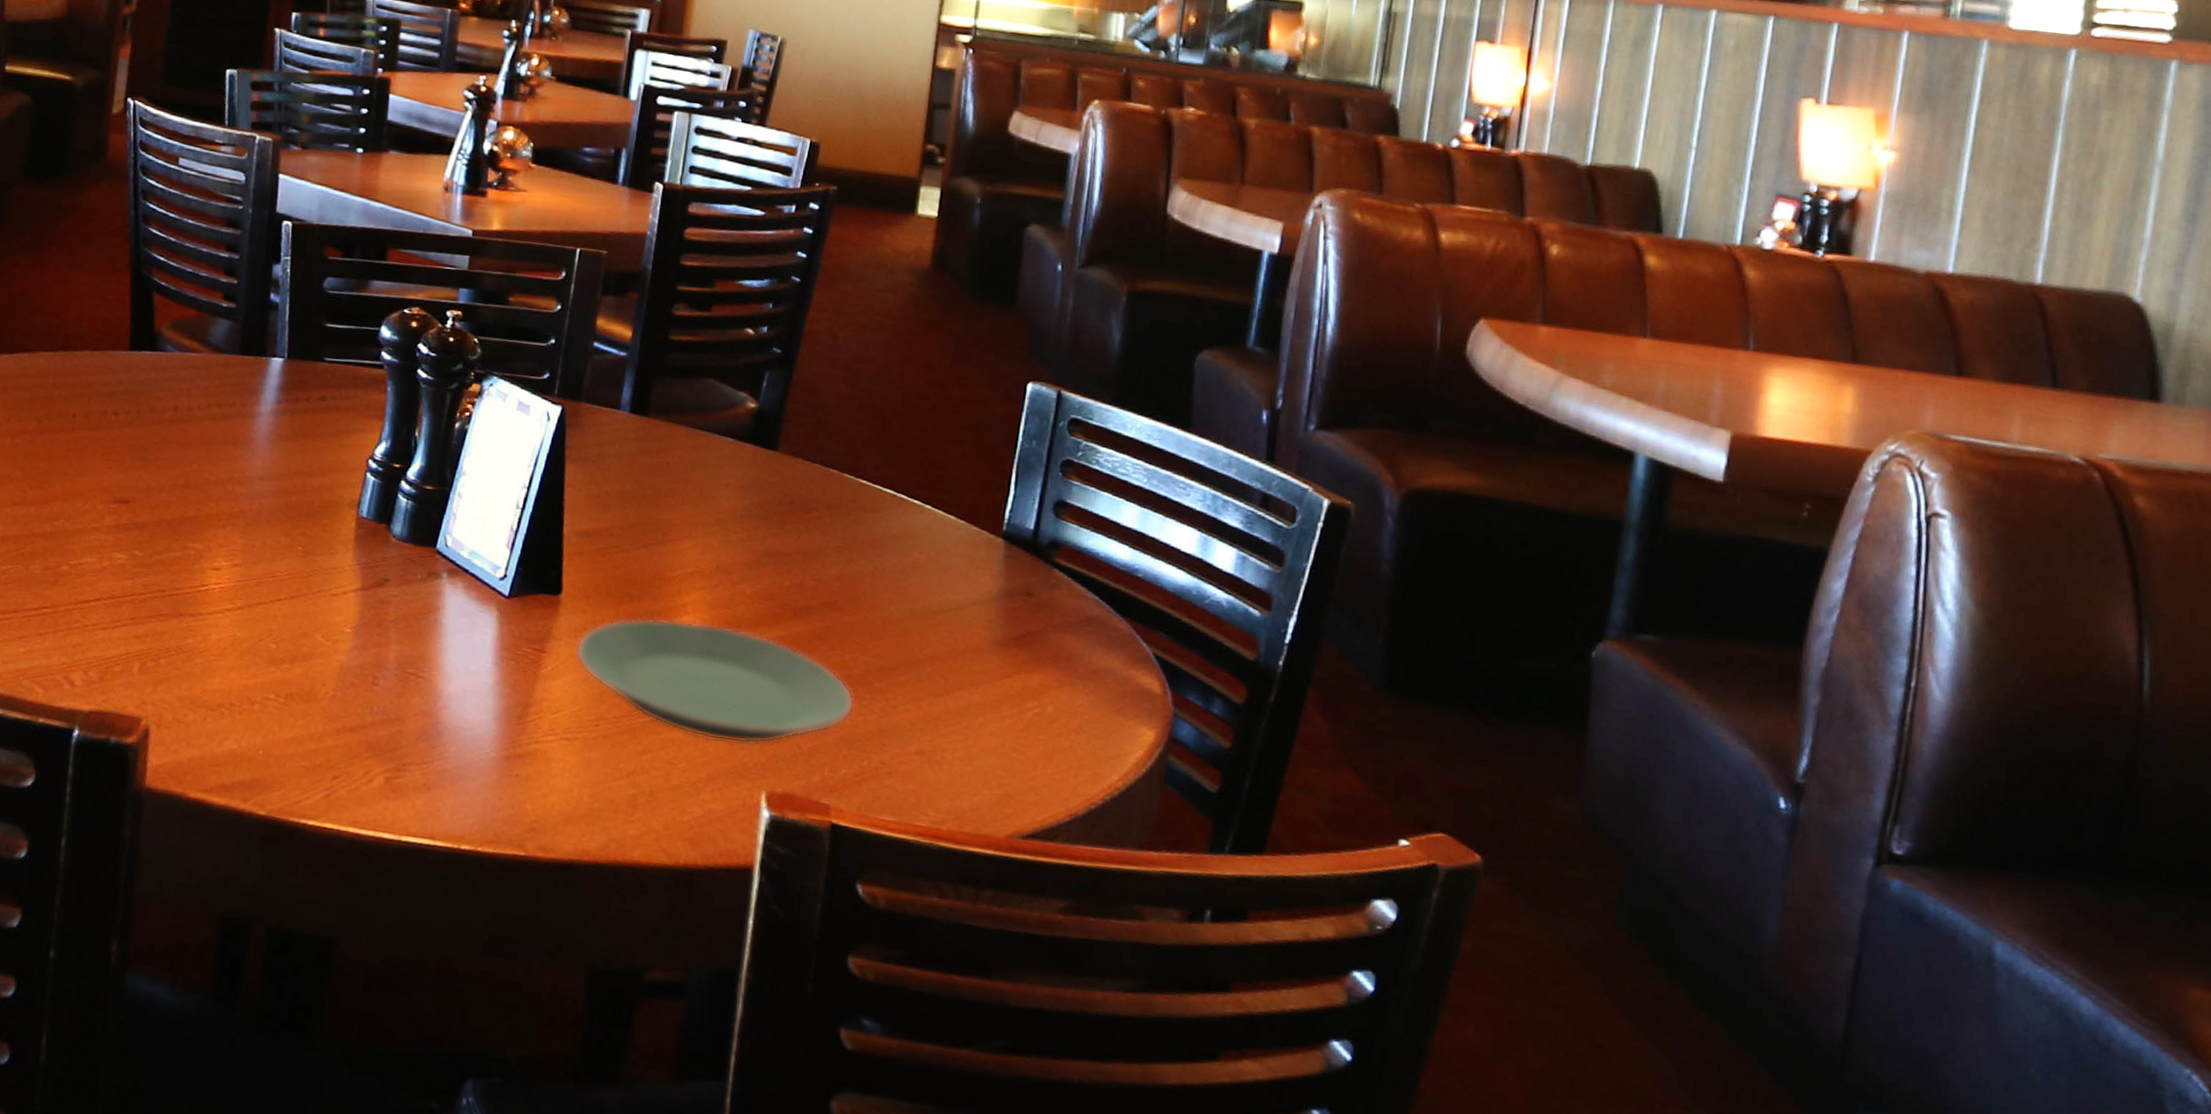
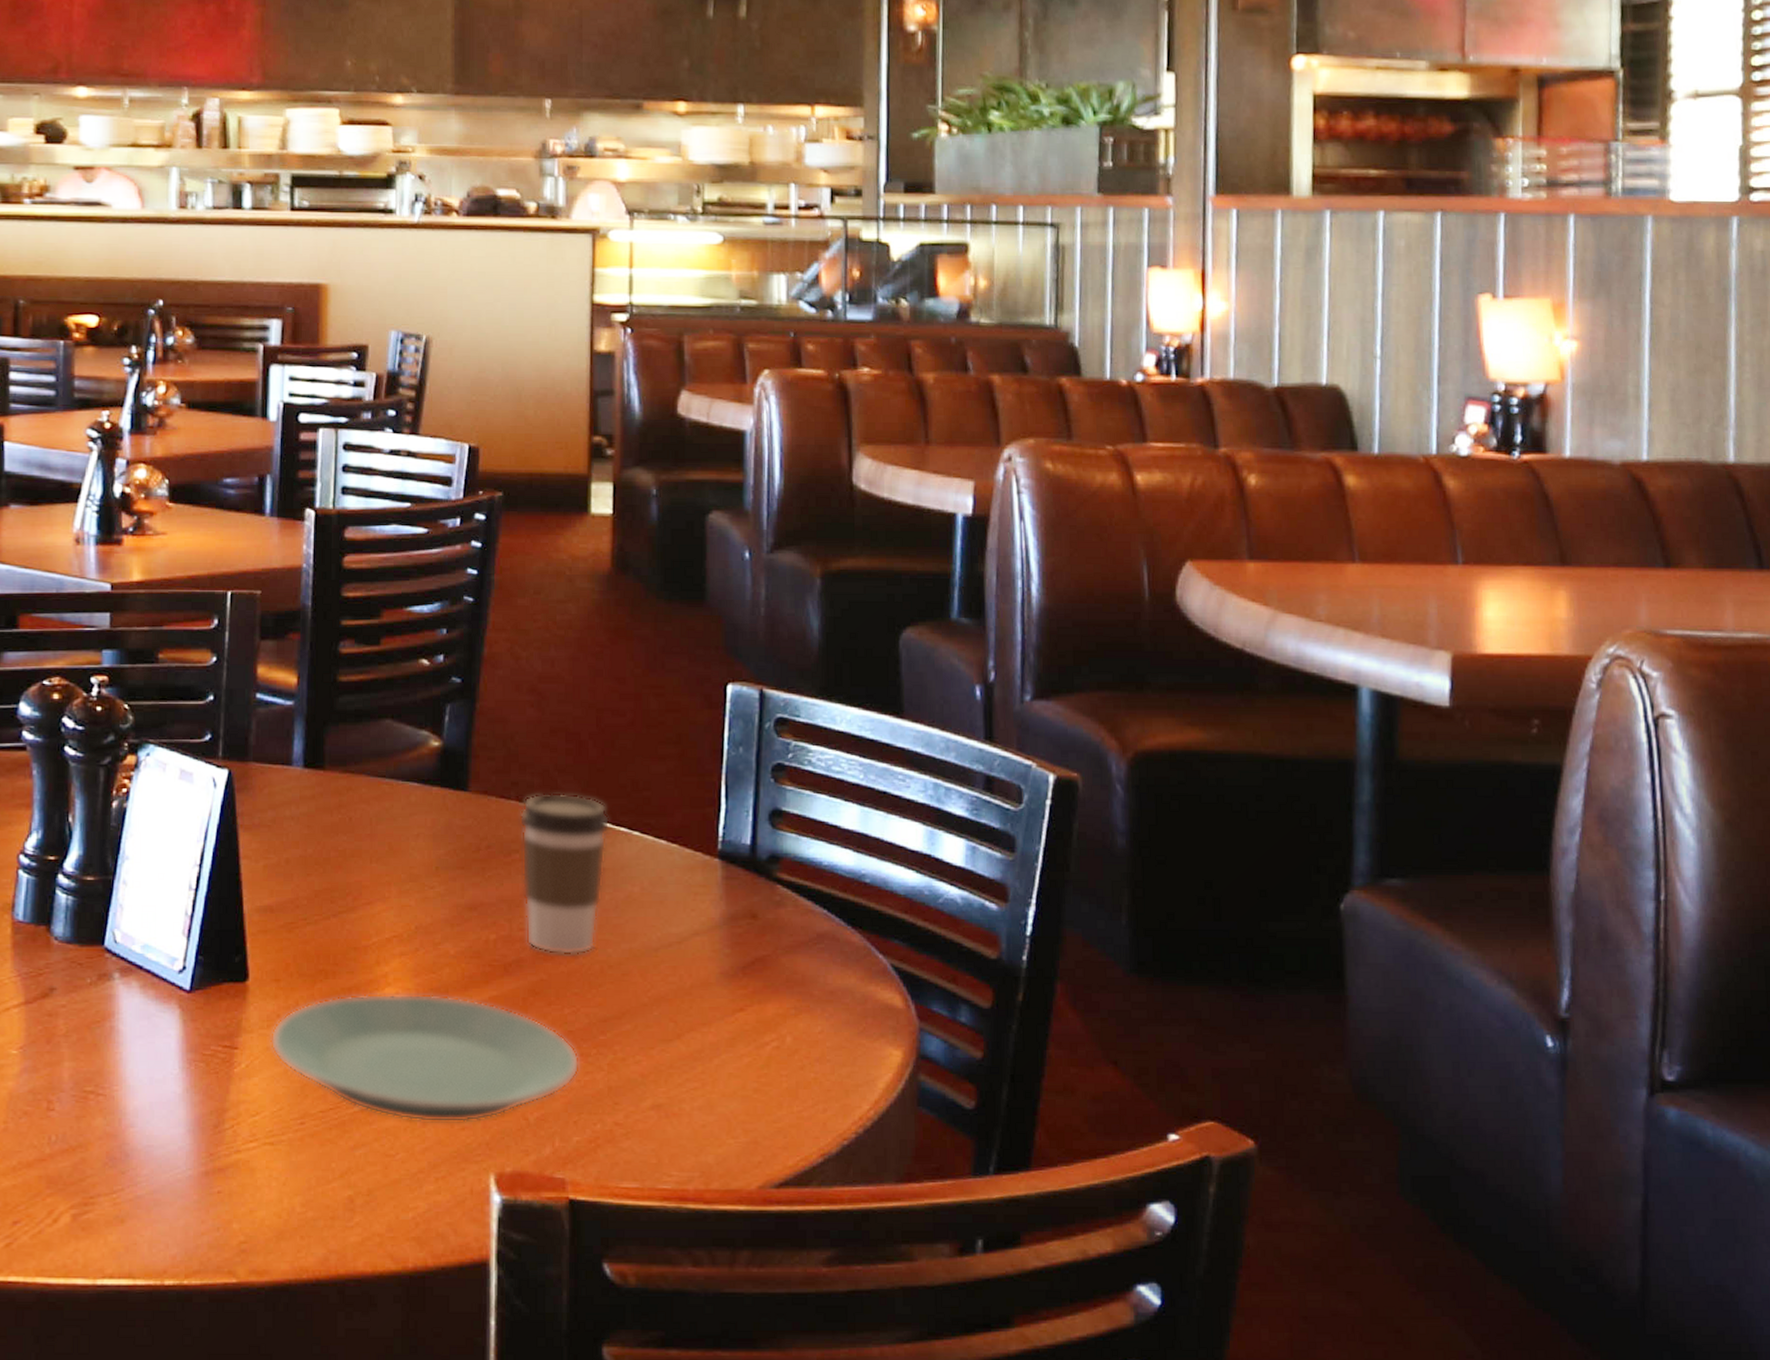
coffee cup: none [816,460,906,609] -> present [519,792,610,955]

